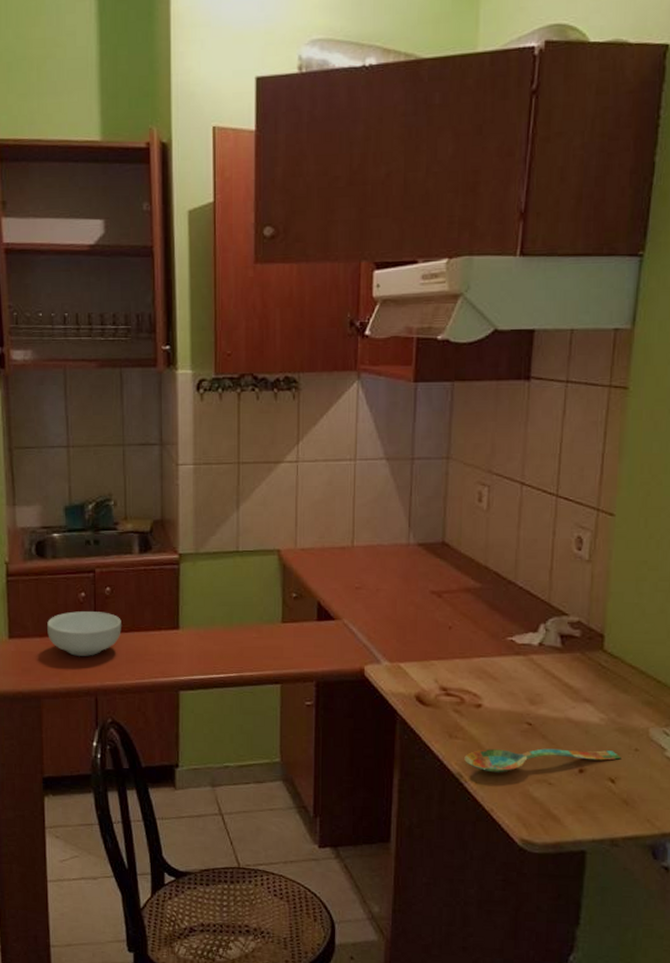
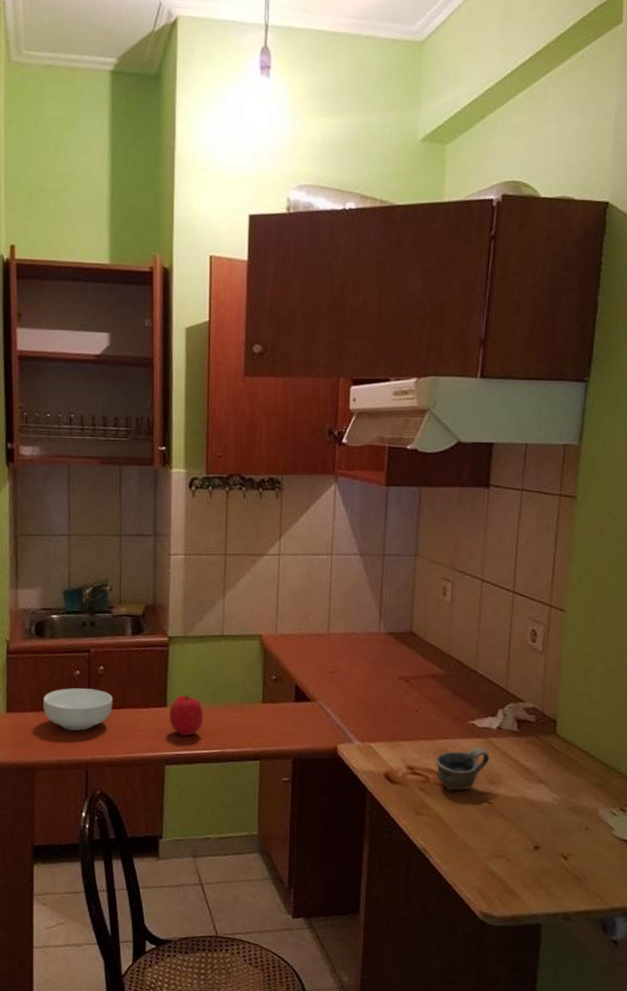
fruit: none [182,615,219,660] -> present [169,694,204,737]
spoon: present [464,748,621,773] -> none [429,825,573,849]
cup: none [471,665,531,713] -> present [436,747,490,791]

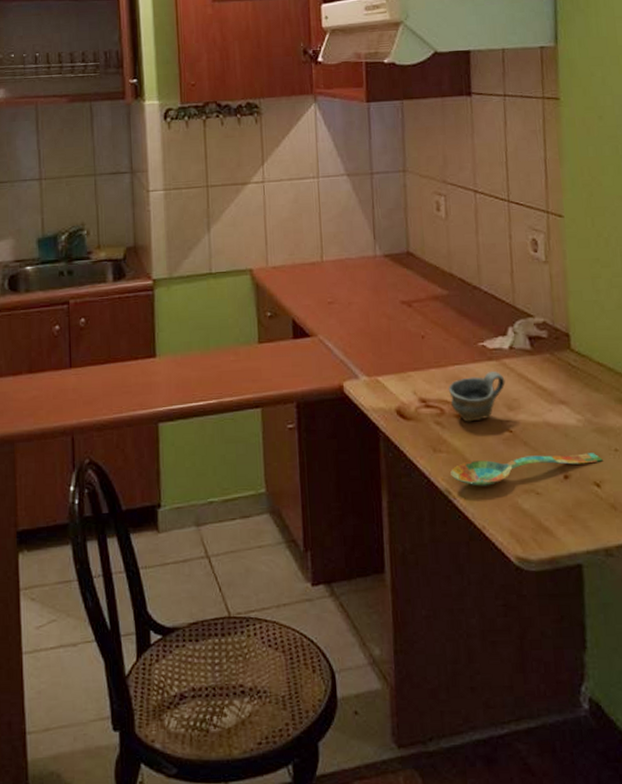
cereal bowl: present [43,688,113,731] -> none [21,344,97,393]
fruit: present [169,694,204,737] -> none [159,340,197,388]
spoon: none [429,825,573,849] -> present [450,453,603,486]

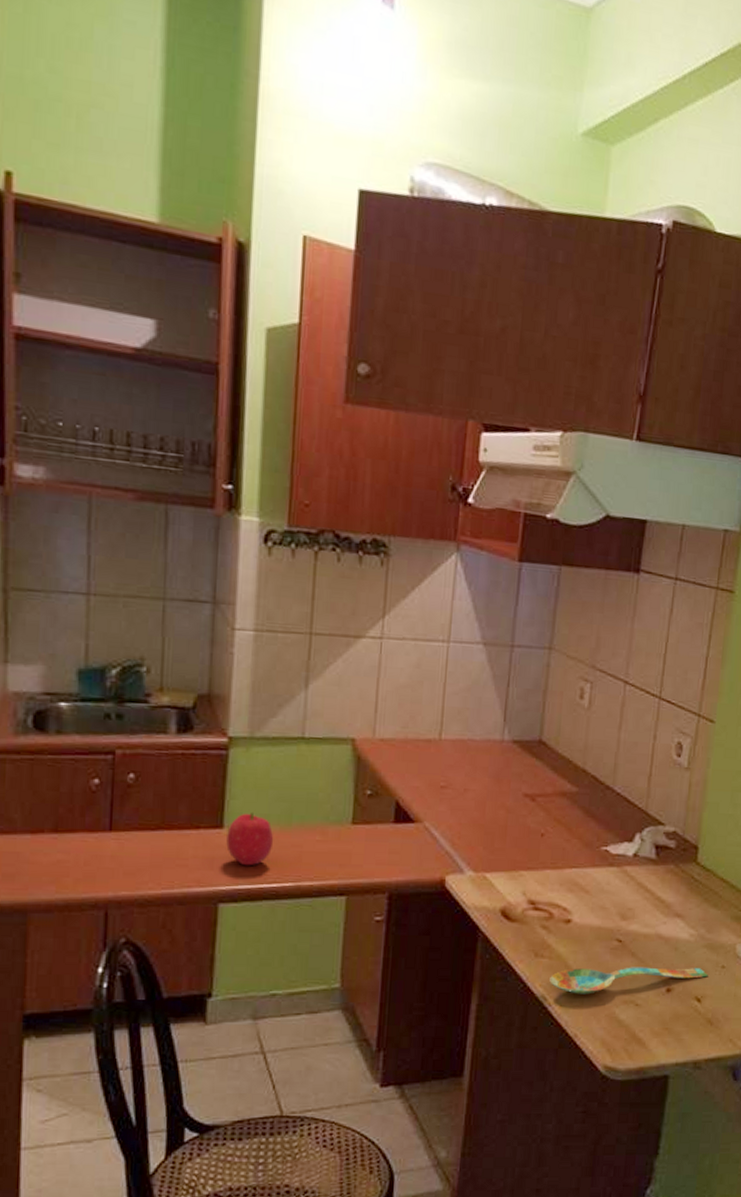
fruit: none [159,340,197,388] -> present [226,812,274,866]
cup: present [449,371,505,422] -> none [562,877,623,929]

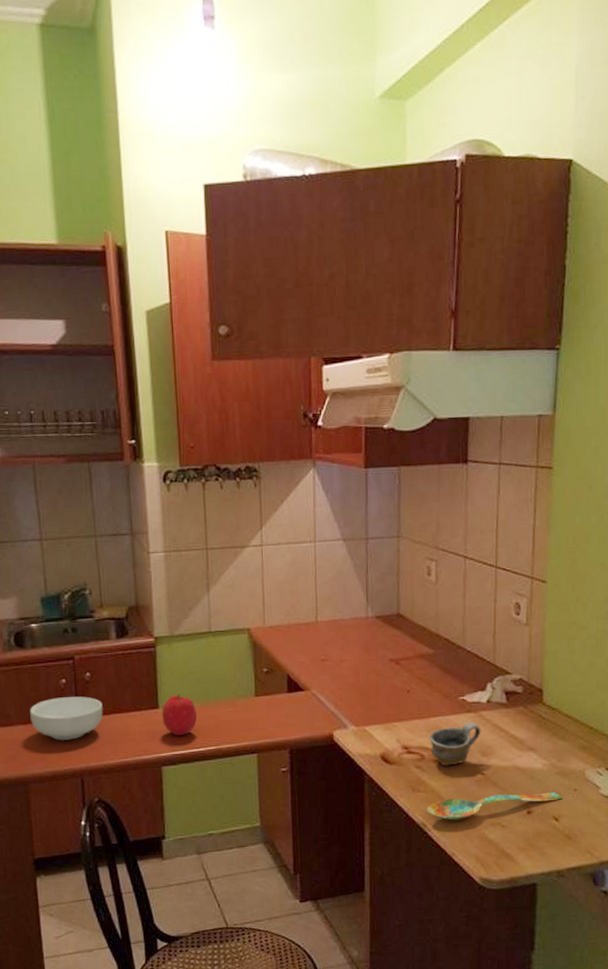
cereal bowl: none [43,802,147,859] -> present [30,696,103,740]
cup: none [562,877,623,929] -> present [430,721,481,766]

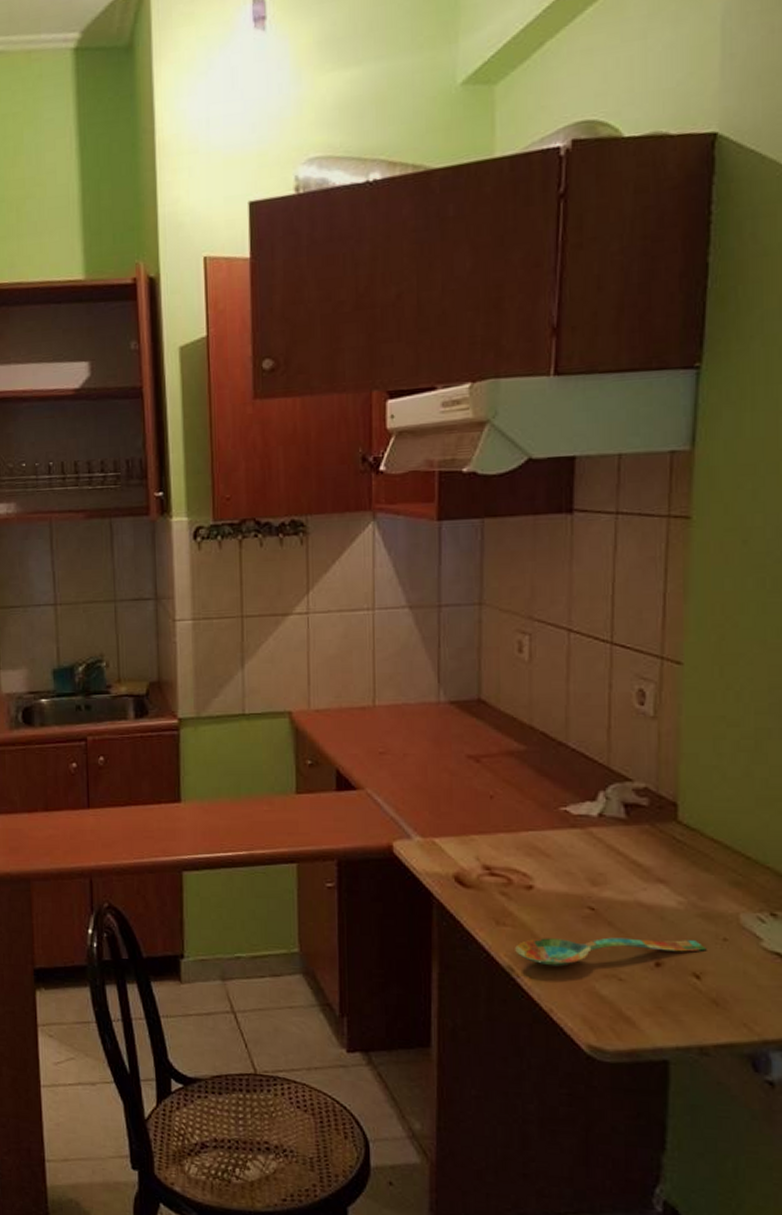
cereal bowl: present [30,696,103,740] -> none [36,784,117,833]
fruit: present [162,693,197,736] -> none [184,786,226,837]
cup: present [430,721,481,766] -> none [520,840,590,895]

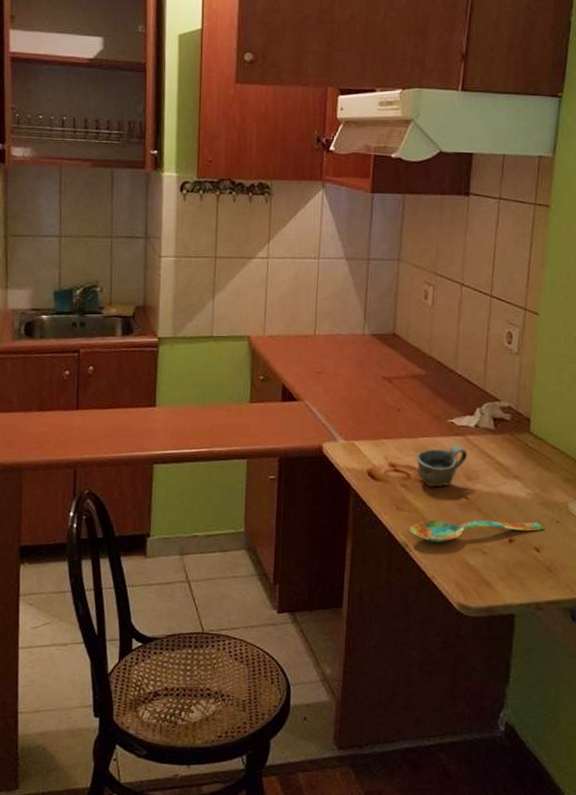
cup: none [520,840,590,895] -> present [417,445,468,487]

